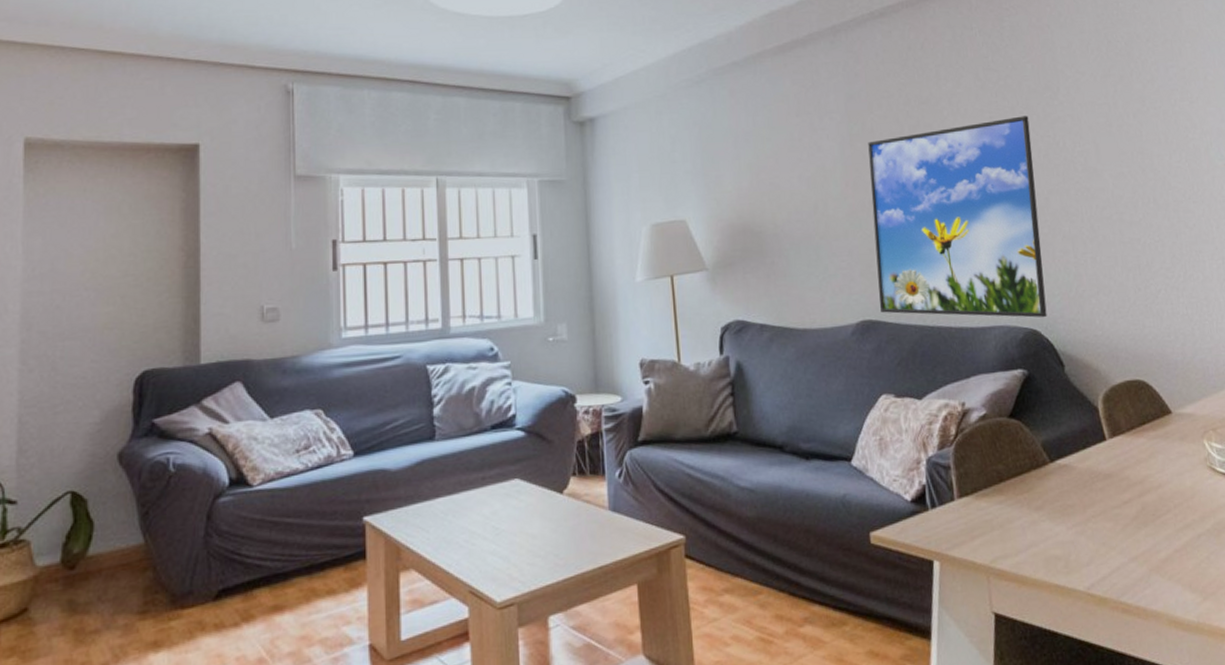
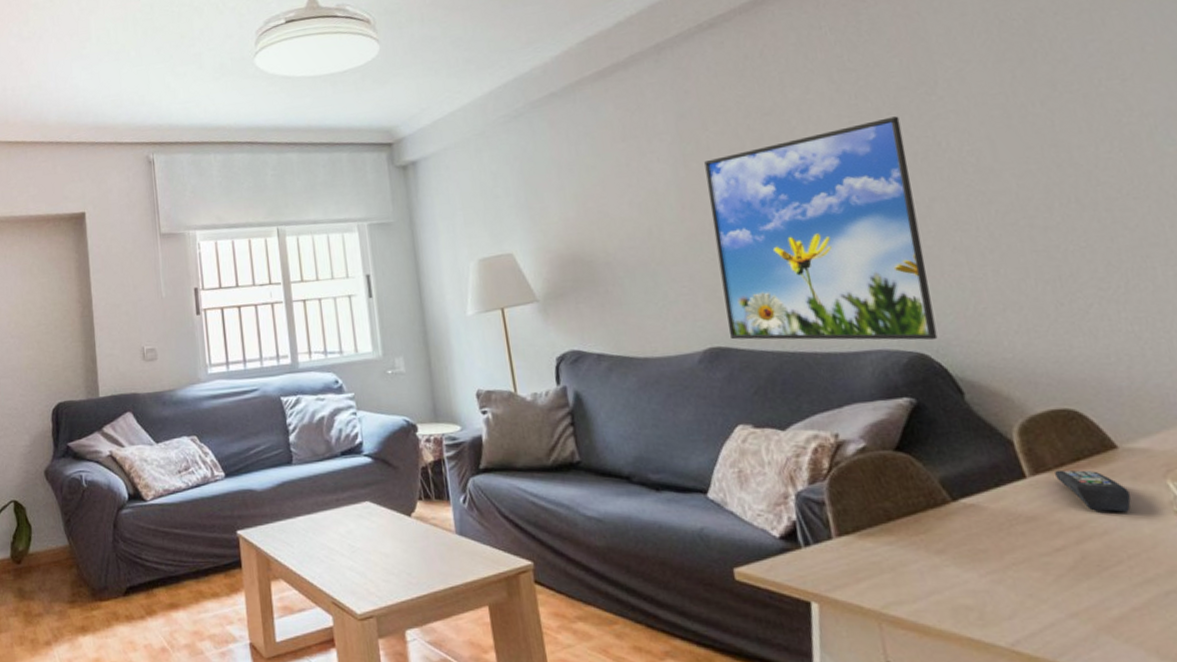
remote control: none [1127,432,1179,469] -> present [1055,469,1131,513]

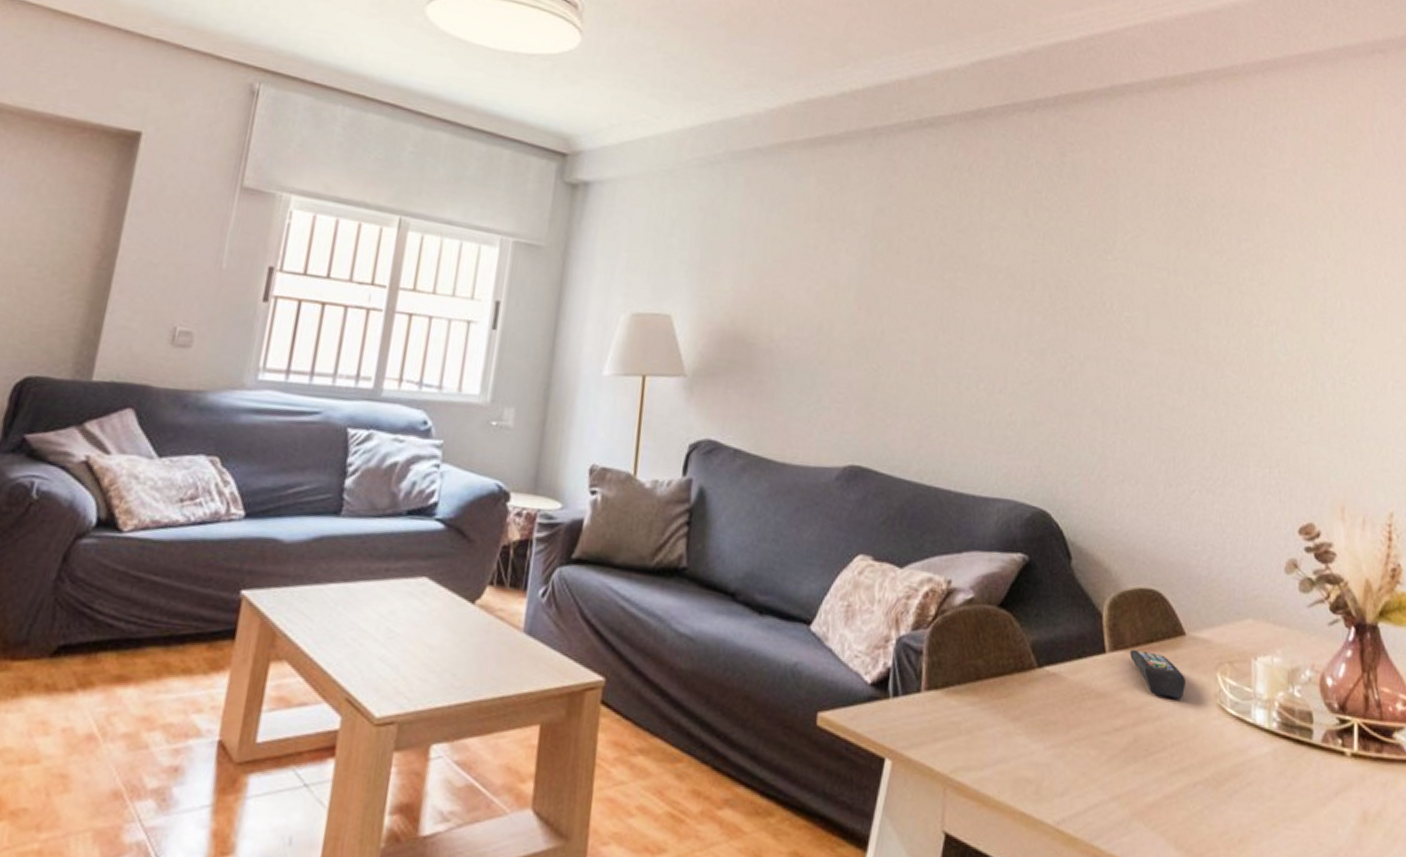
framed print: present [704,116,938,341] -> none [873,263,1076,499]

